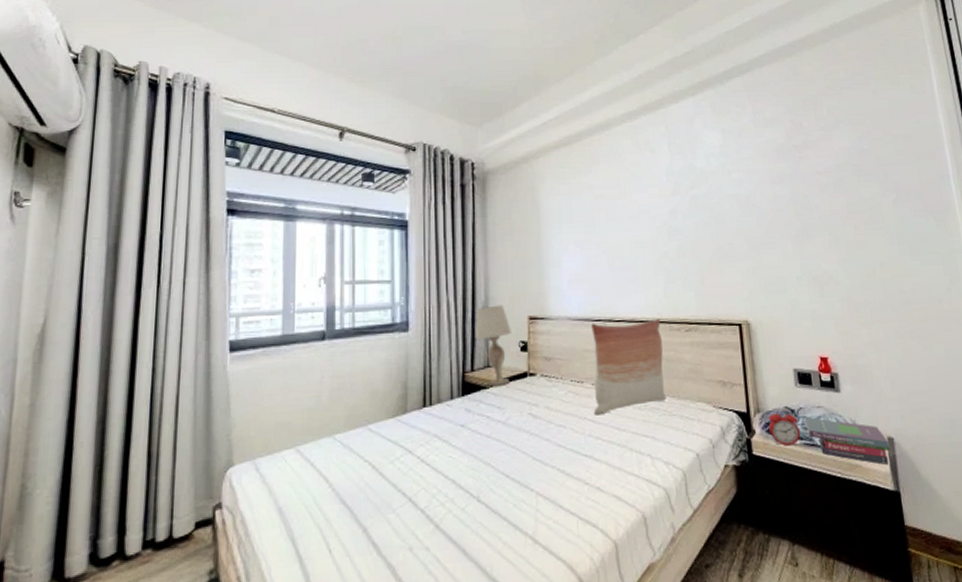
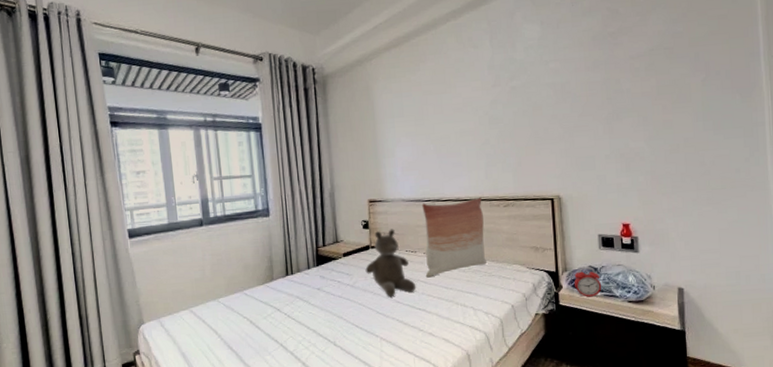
table lamp: present [475,305,511,387] -> none [324,191,355,258]
teddy bear: none [521,352,582,438] -> present [365,229,416,297]
books: present [805,417,891,465] -> none [606,274,680,310]

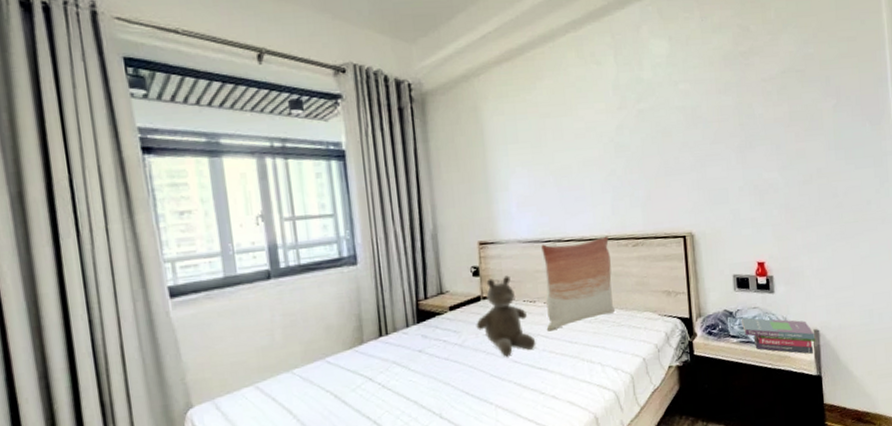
alarm clock: present [573,267,602,297] -> none [708,311,738,345]
books: none [606,274,680,310] -> present [742,317,816,354]

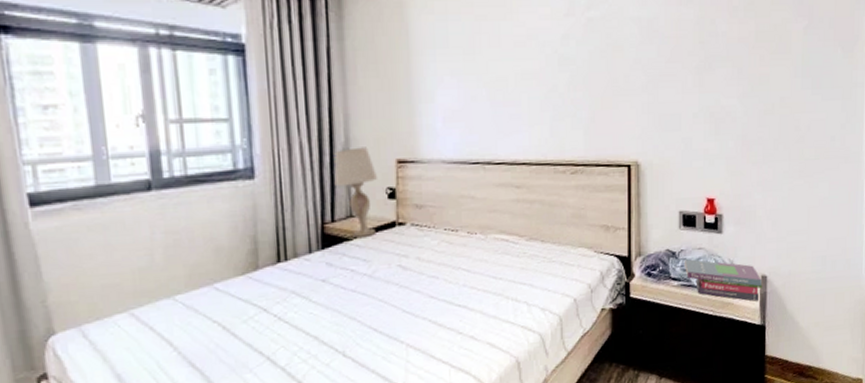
table lamp: none [424,232,464,313] -> present [334,147,377,239]
teddy bear: present [476,275,536,356] -> none [389,199,456,290]
pillow: present [541,236,615,332] -> none [468,160,546,265]

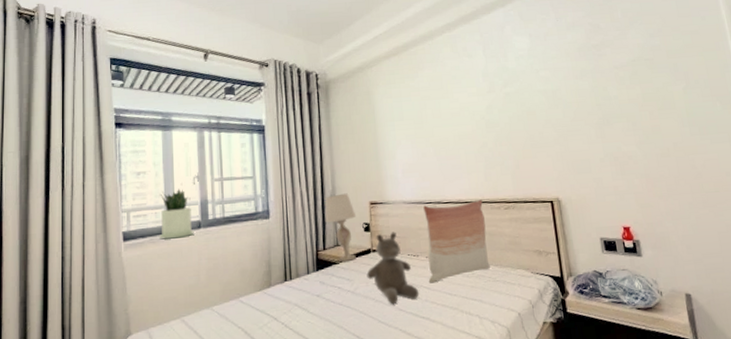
planter: none [83,132,142,205] -> present [158,188,194,239]
teddy bear: none [389,199,456,290] -> present [366,231,420,304]
pillow: none [468,160,546,265] -> present [423,199,490,283]
books: present [685,259,763,301] -> none [612,279,689,318]

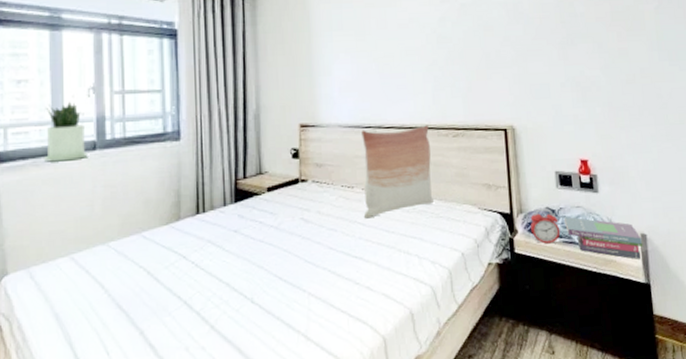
table lamp: present [325,193,356,263] -> none [246,113,283,193]
teddy bear: present [366,231,420,304] -> none [293,159,353,241]
alarm clock: none [579,272,609,304] -> present [530,208,561,244]
books: none [612,279,689,318] -> present [564,217,643,259]

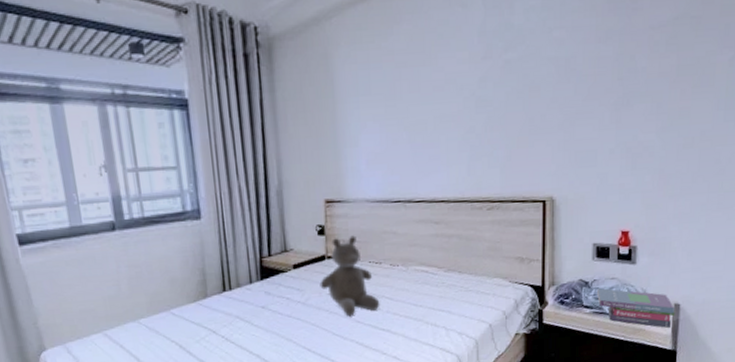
planter: present [43,101,88,162] -> none [57,181,108,244]
teddy bear: none [293,159,353,241] -> present [320,235,380,316]
pillow: present [361,125,433,219] -> none [390,198,463,294]
alarm clock: present [530,208,561,244] -> none [560,281,592,315]

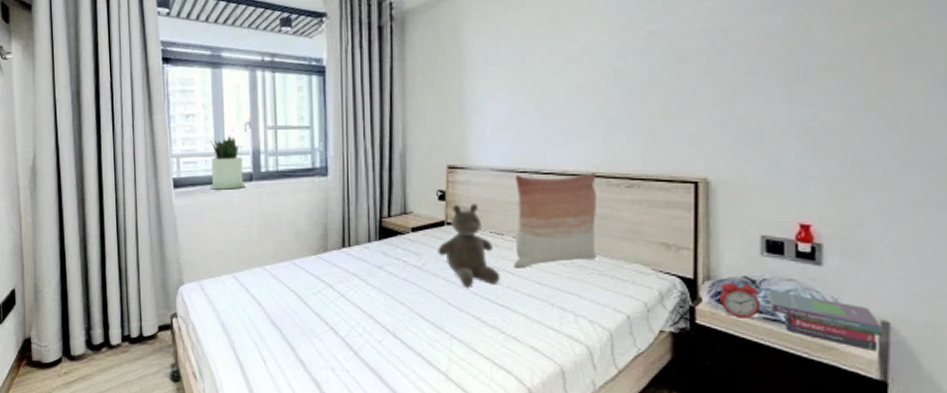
planter: none [57,181,108,244] -> present [209,135,246,190]
pillow: none [390,198,463,294] -> present [513,172,596,268]
alarm clock: none [560,281,592,315] -> present [718,278,761,319]

